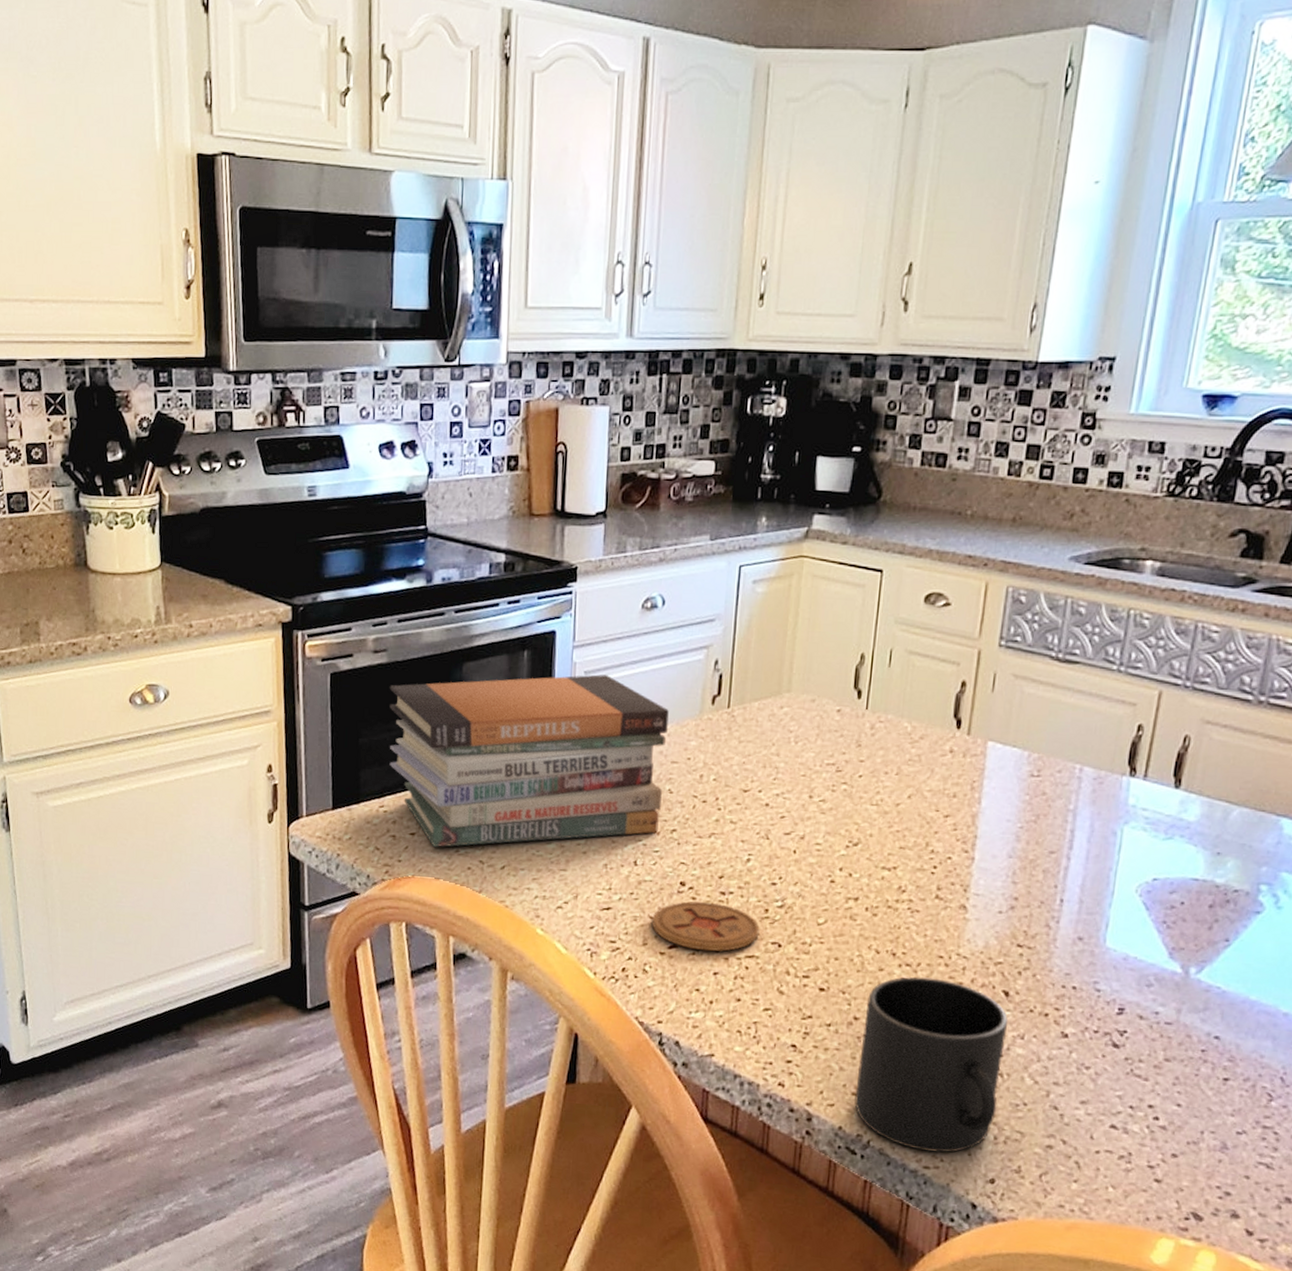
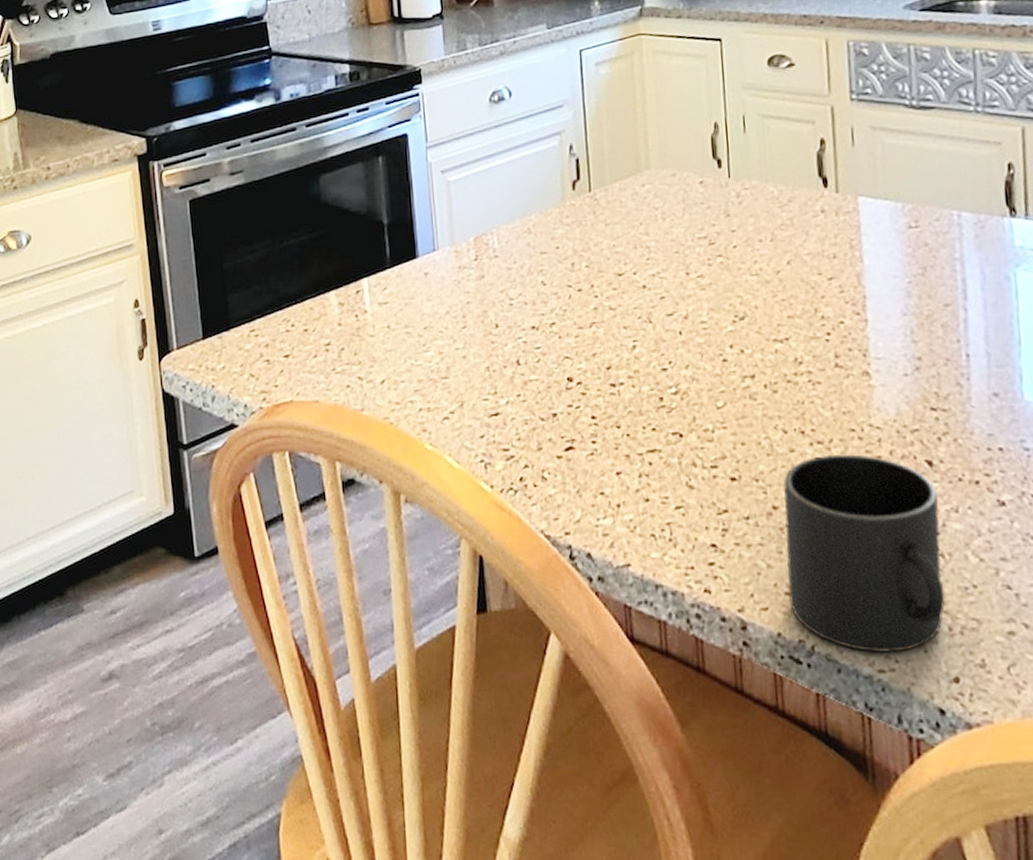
book stack: present [389,674,669,848] -> none [248,172,537,368]
coaster: present [651,901,760,952] -> none [543,396,658,450]

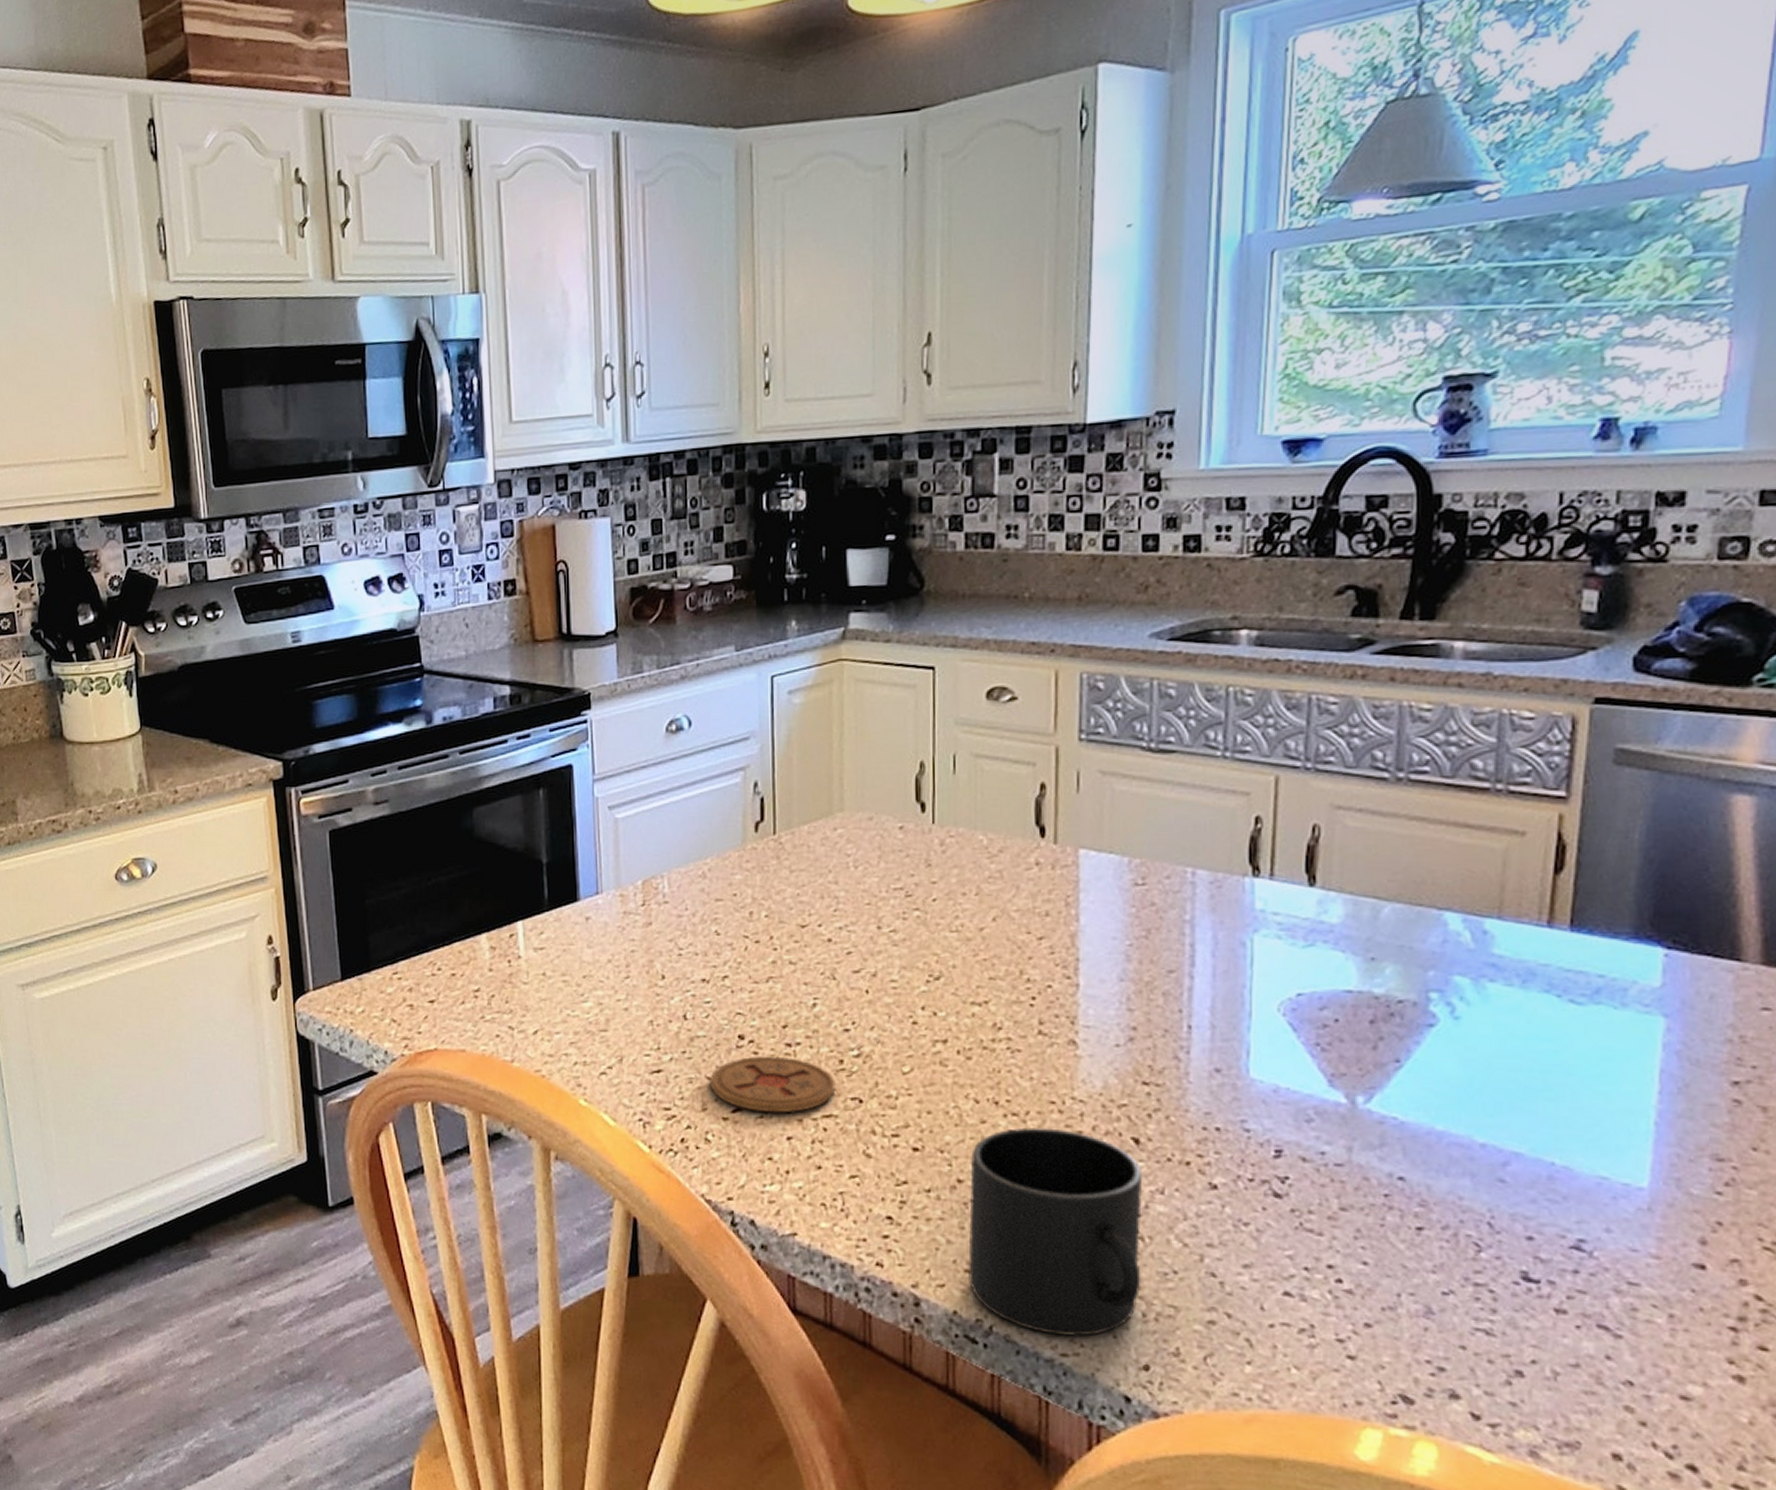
coaster: none [543,396,658,450] -> present [710,1056,836,1113]

